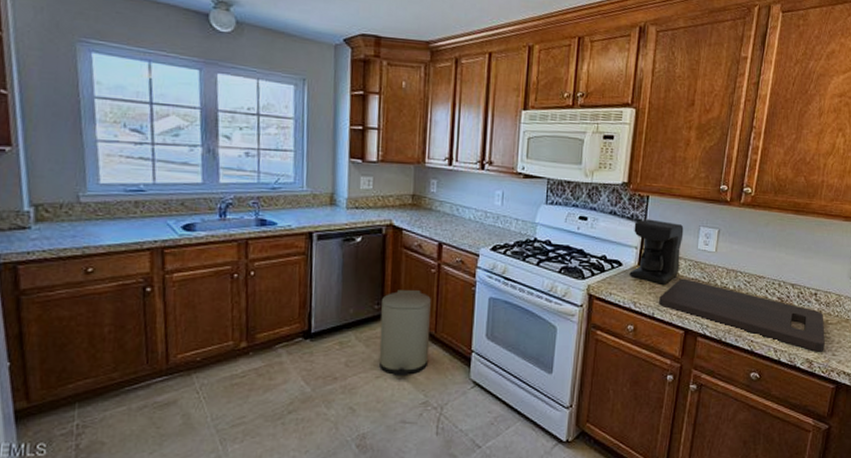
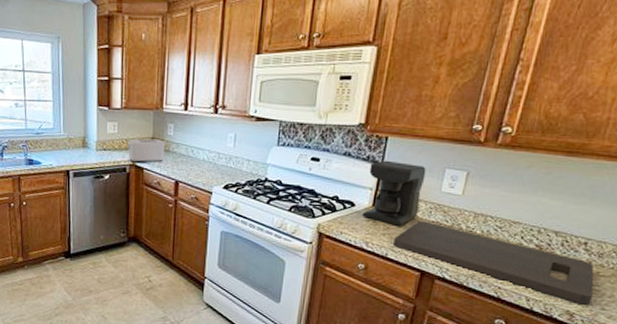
pedal bin: present [379,290,431,377] -> none [125,221,169,295]
toaster: none [383,195,426,223] -> present [127,138,164,163]

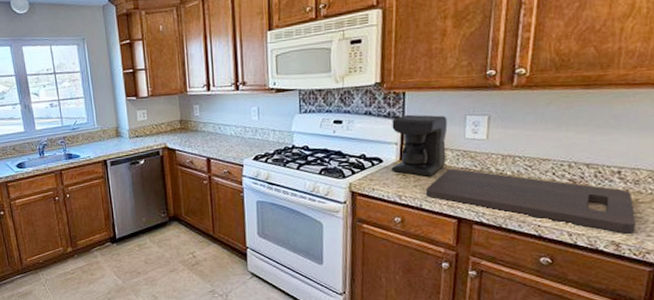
toaster: present [127,138,164,163] -> none [157,121,193,146]

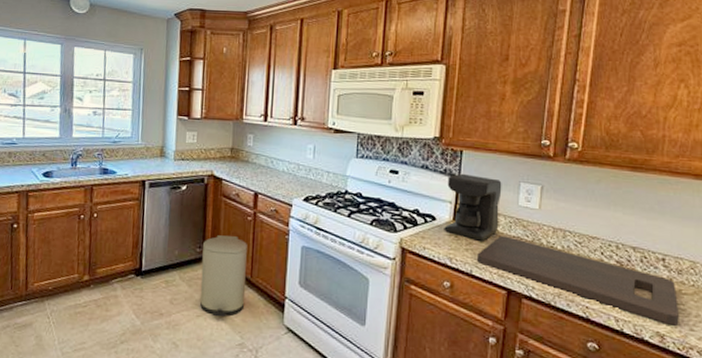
pedal bin: none [167,199,211,270] -> present [200,235,247,318]

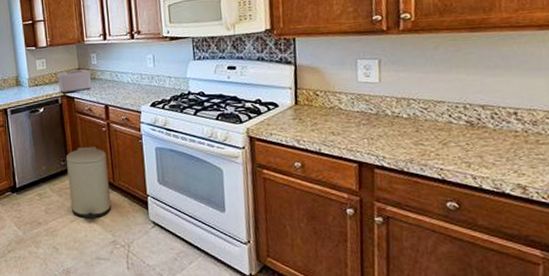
toaster: none [206,148,244,174] -> present [56,69,91,94]
coffee maker: present [444,173,502,241] -> none [284,59,342,120]
cutting board: present [477,235,679,326] -> none [324,112,540,176]

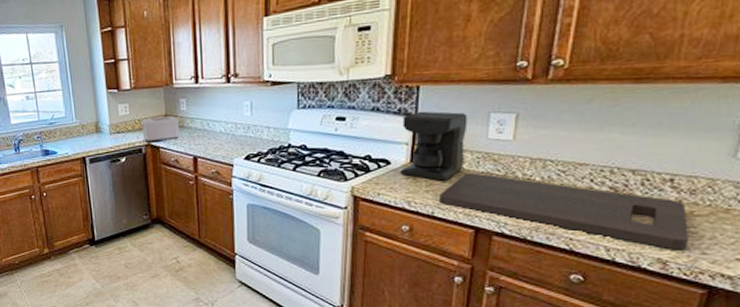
pedal bin: present [66,147,112,220] -> none [149,201,196,276]
coffee maker: none [284,59,342,120] -> present [400,111,468,181]
cutting board: none [324,112,540,176] -> present [439,172,688,250]

